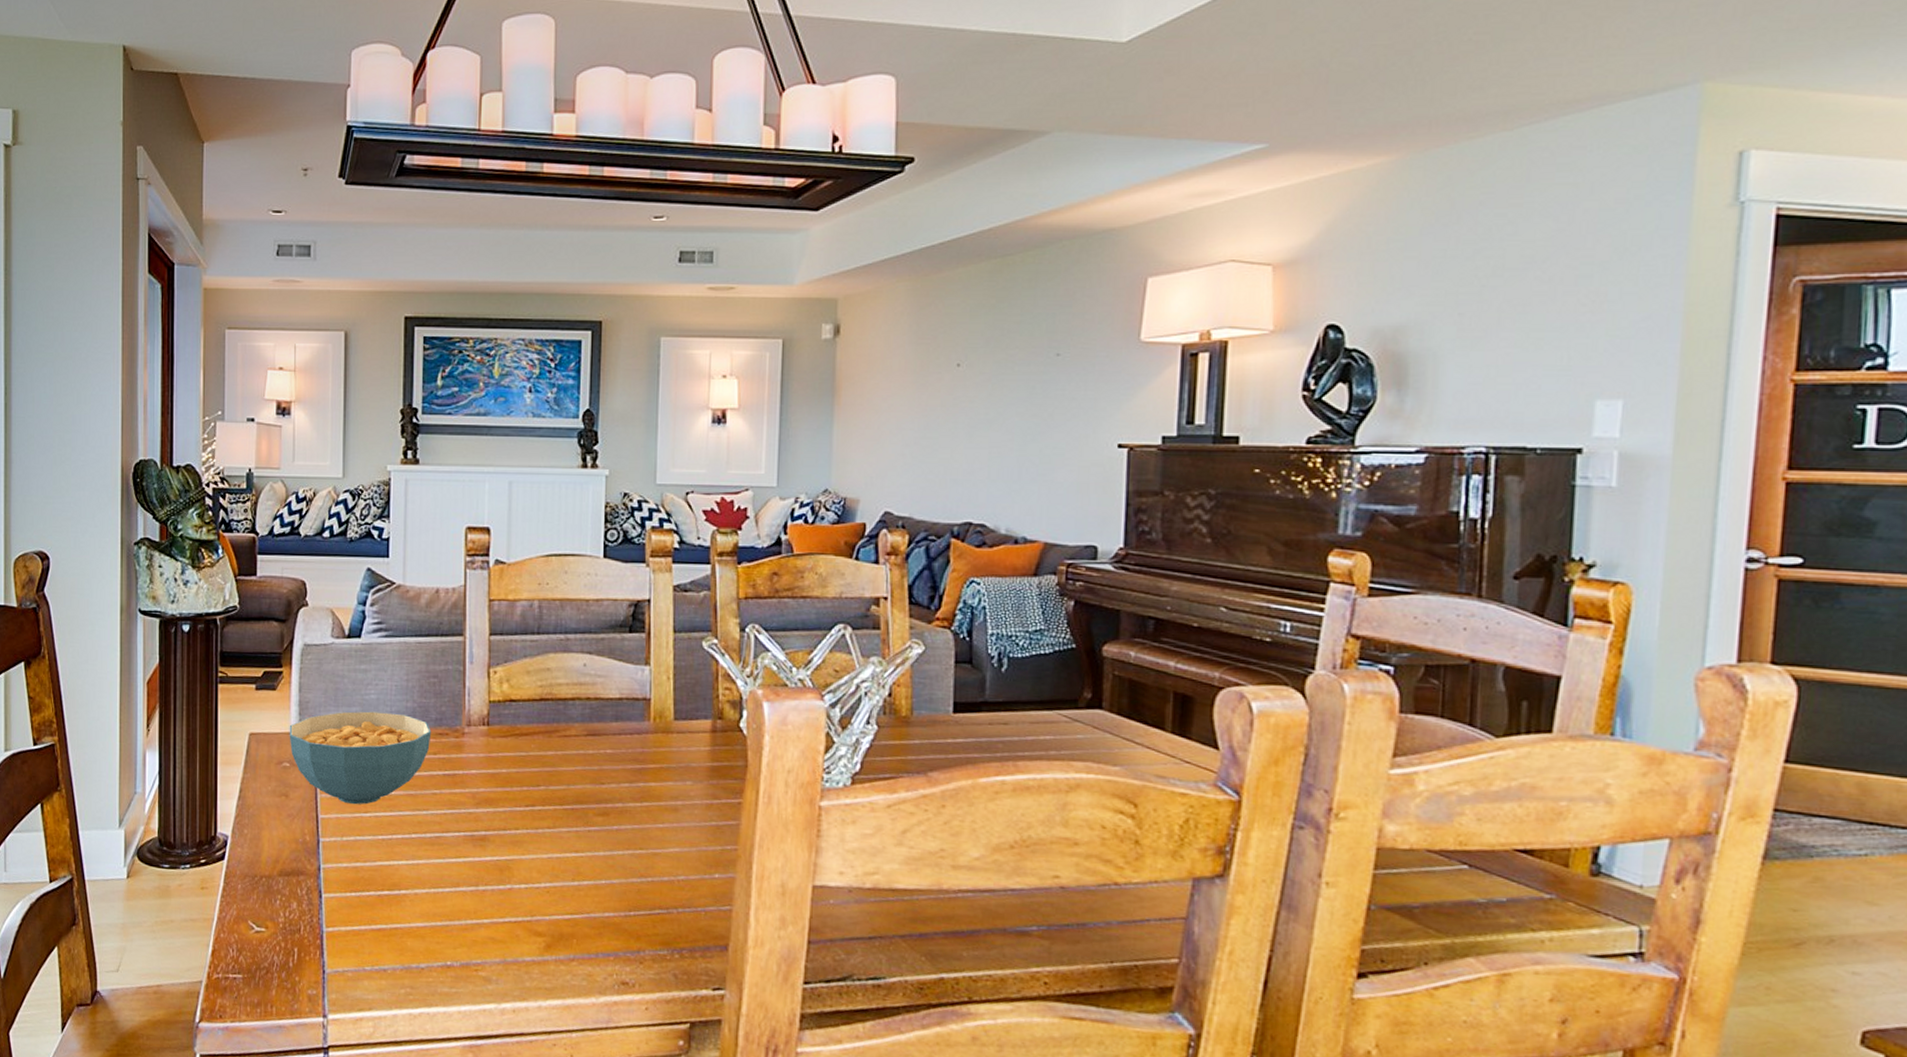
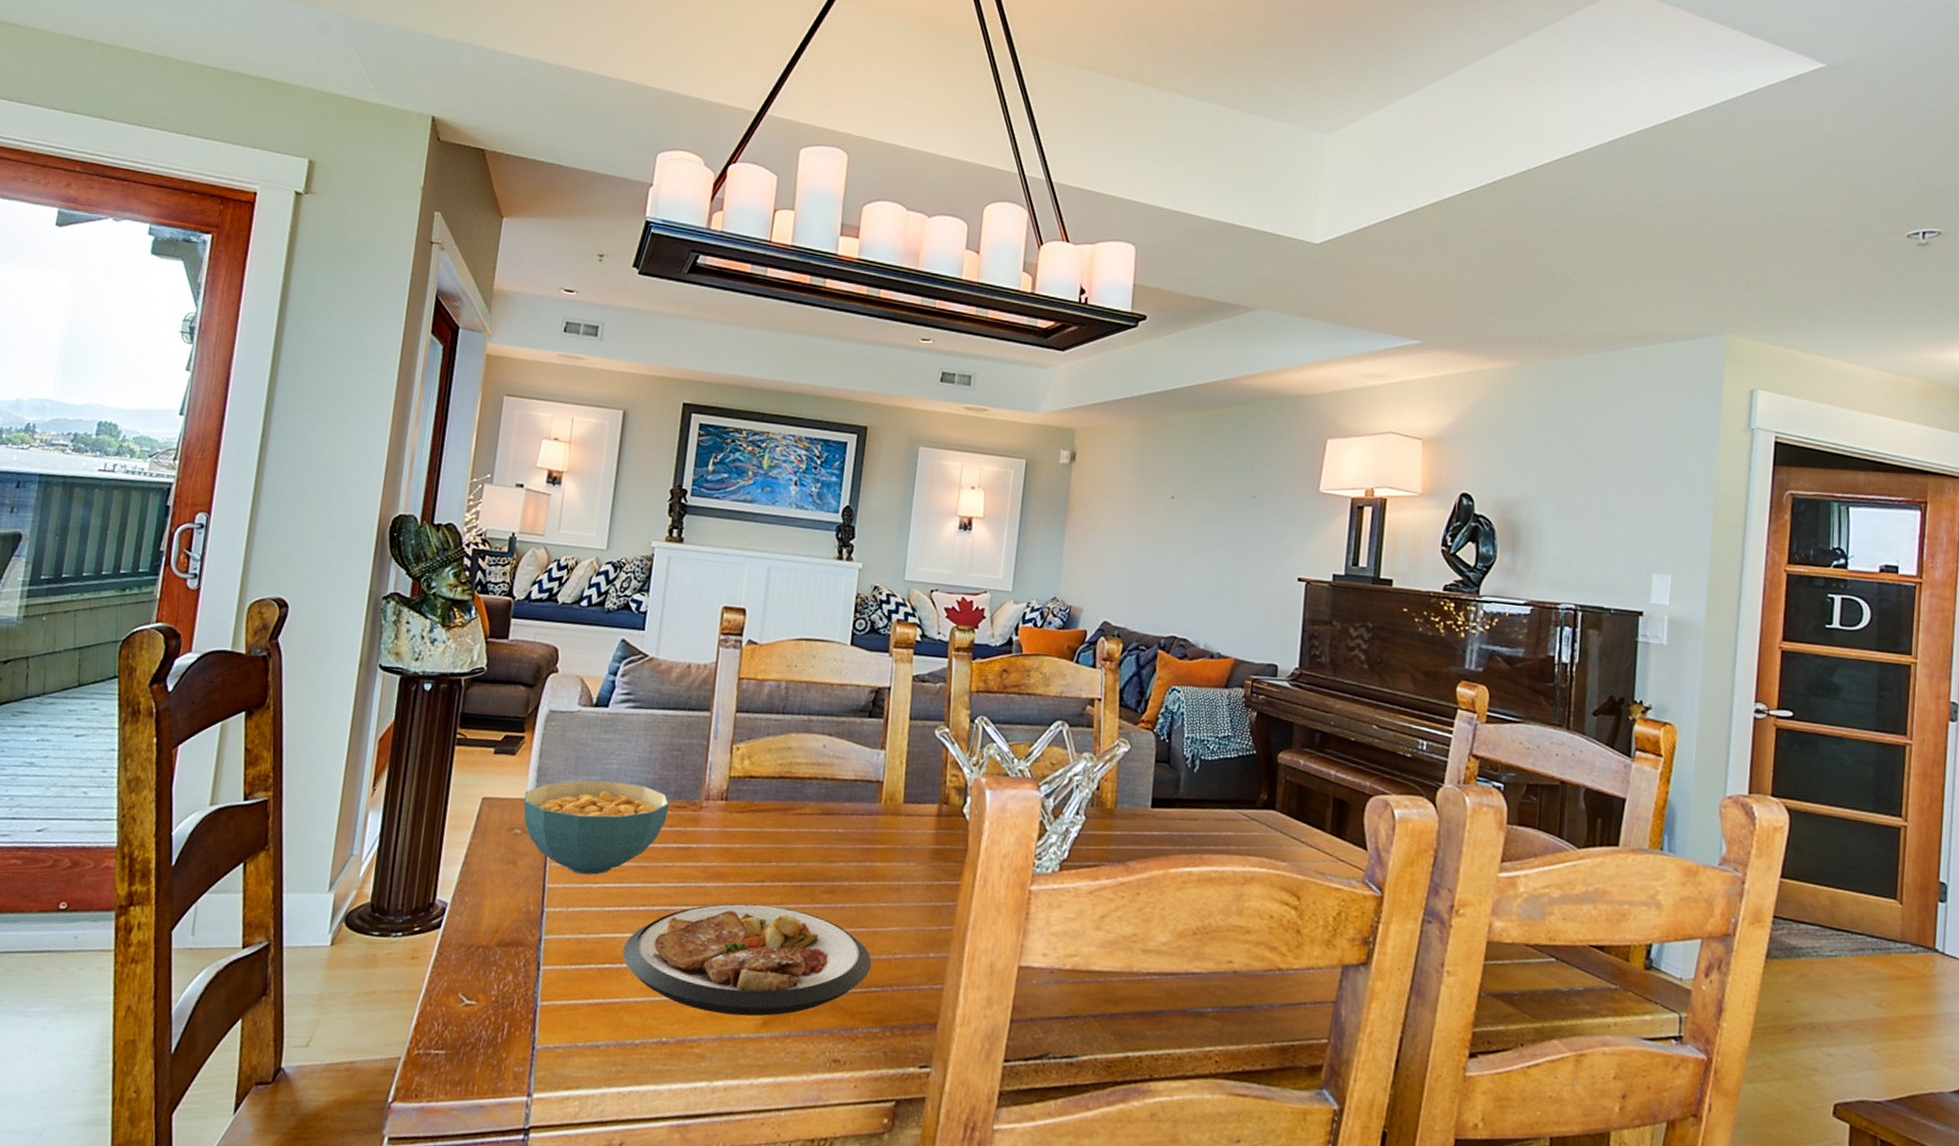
plate: none [399,829,653,940] -> present [622,904,872,1016]

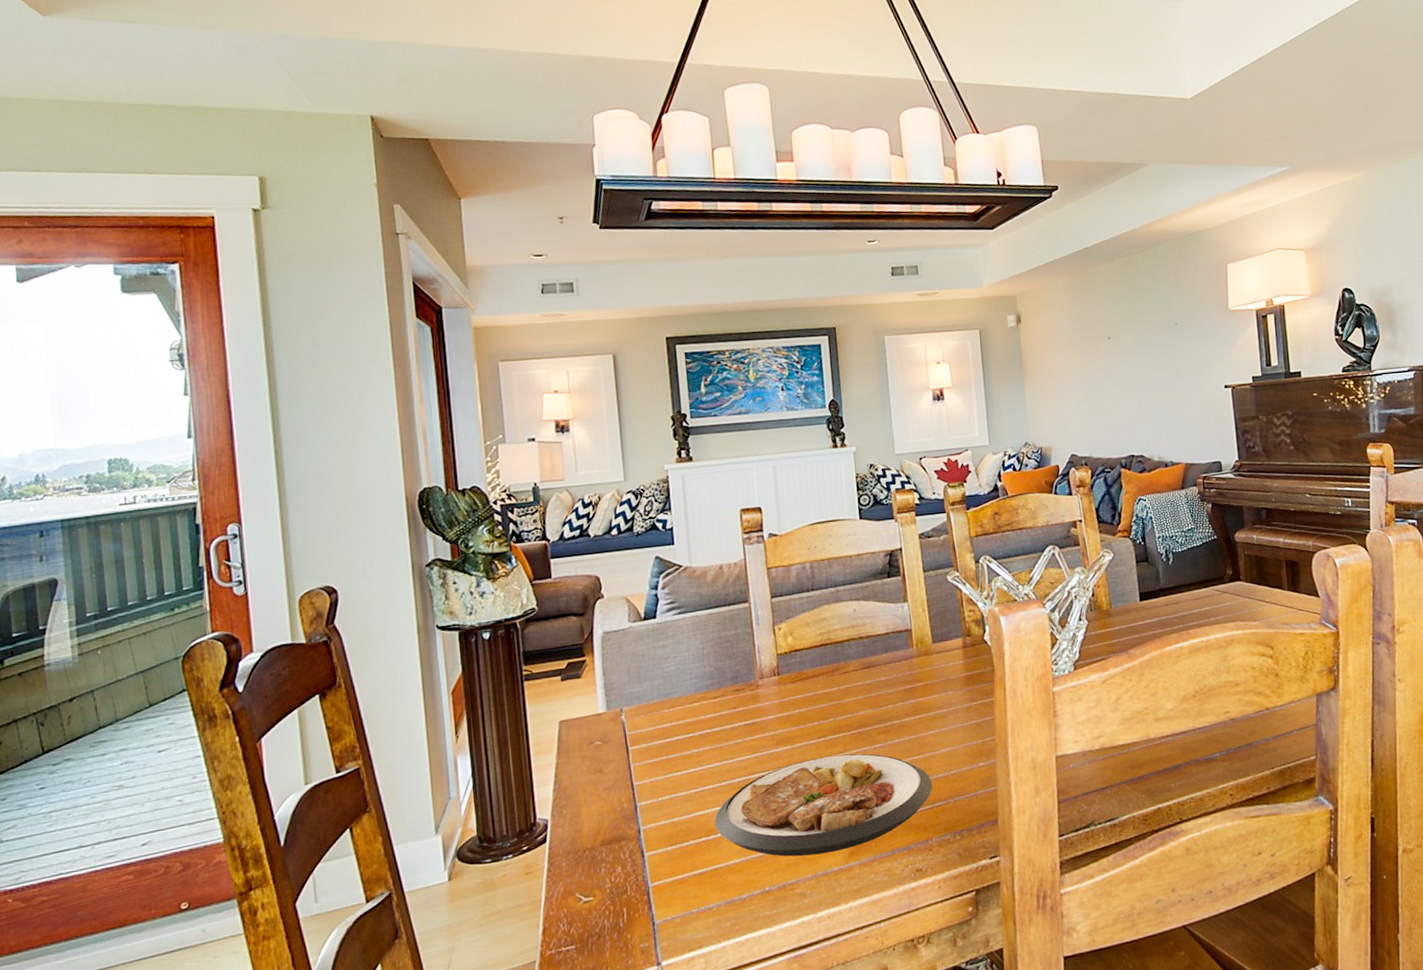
cereal bowl: present [523,780,670,875] -> none [597,679,730,767]

